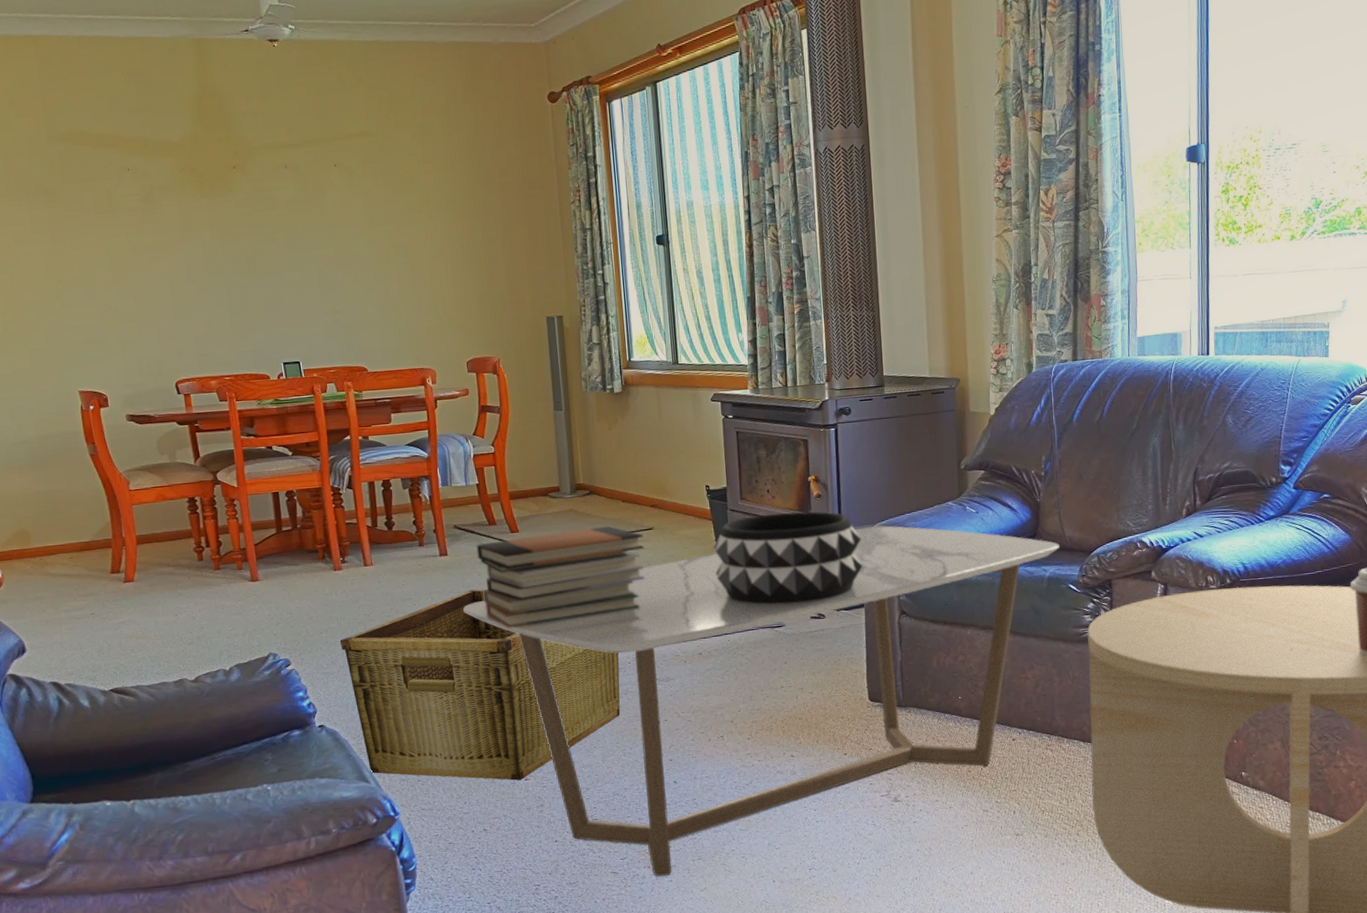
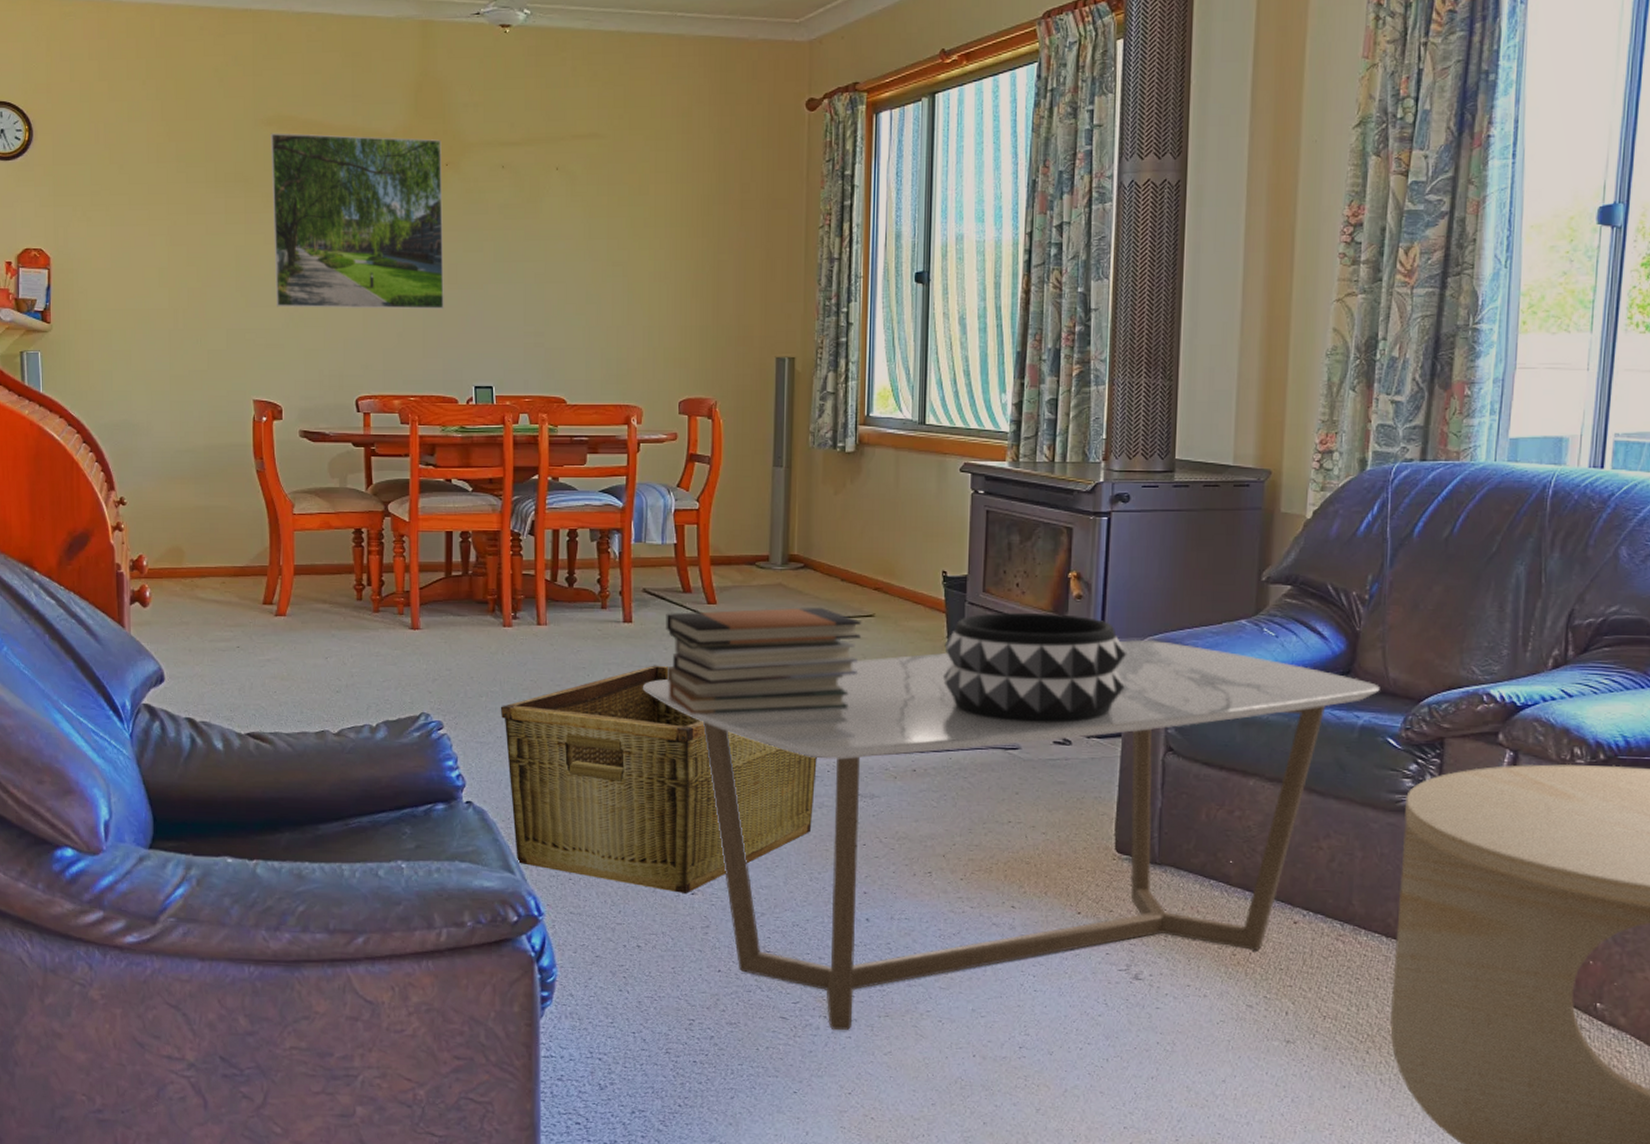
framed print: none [65,145,247,306] -> present [270,133,444,310]

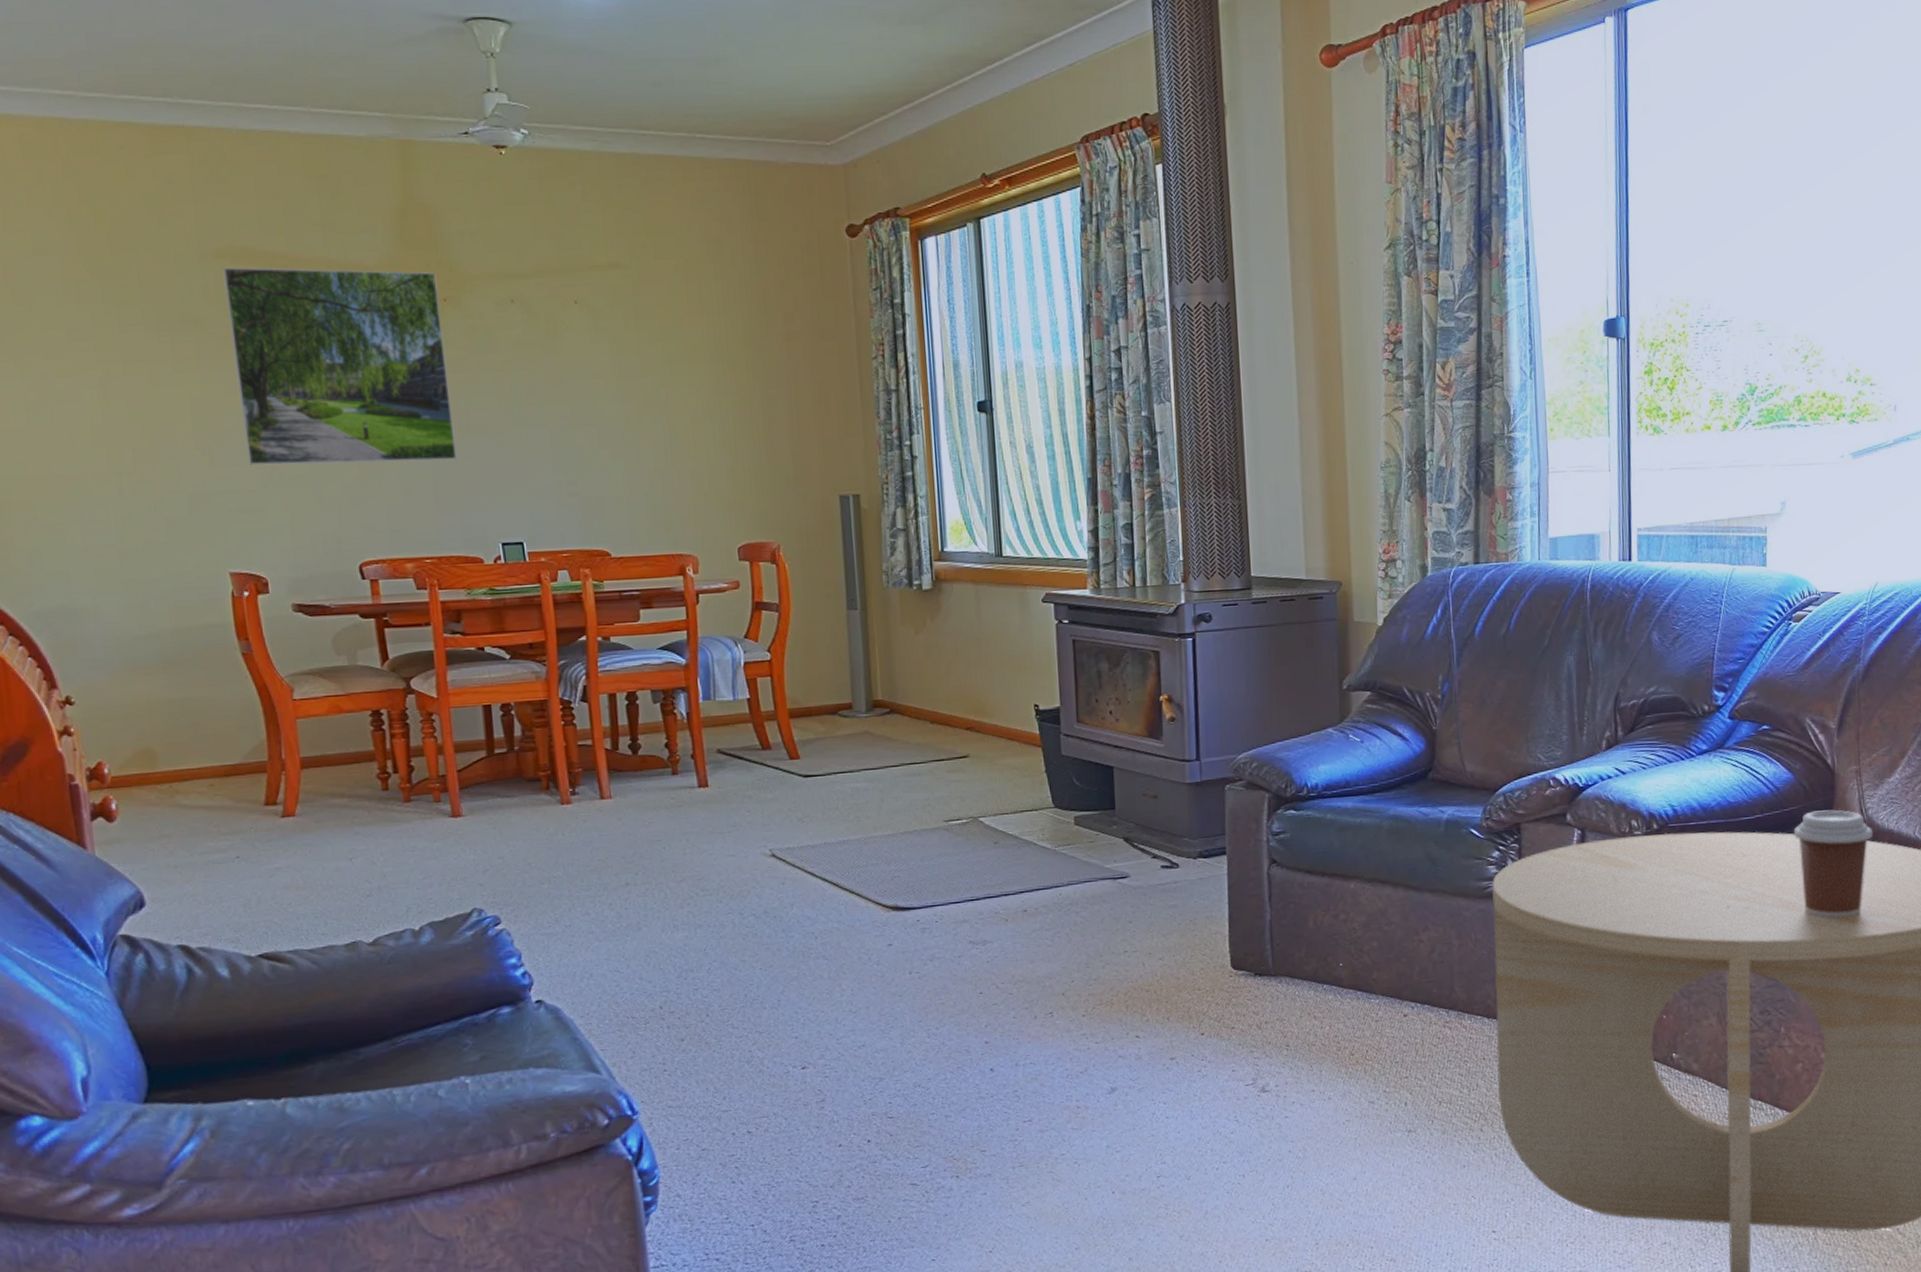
hamper: present [500,665,817,893] -> none [566,829,925,1069]
coffee table: present [643,639,1380,1031] -> none [727,756,1460,1189]
book stack: present [666,607,862,714] -> none [745,752,957,878]
decorative bowl: present [944,612,1127,723] -> none [1043,738,1225,850]

